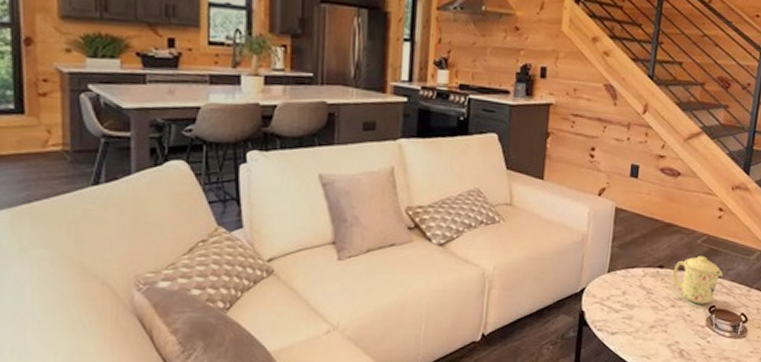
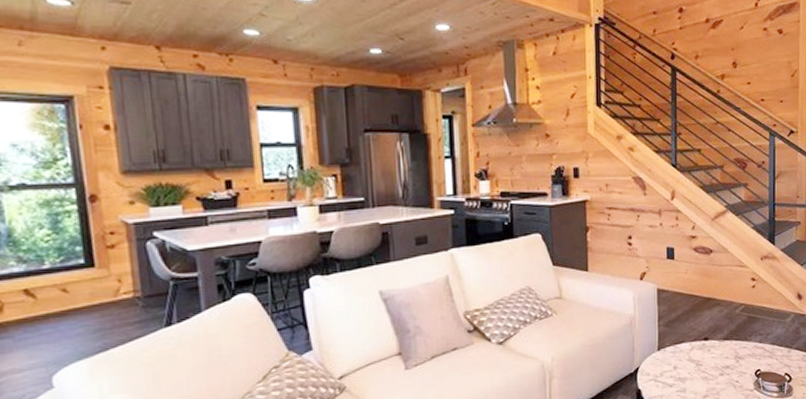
mug: present [672,256,723,304] -> none [717,324,763,370]

